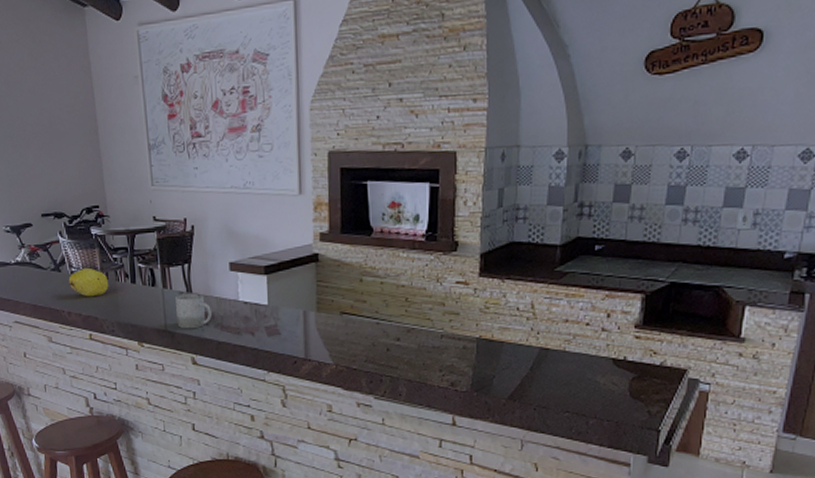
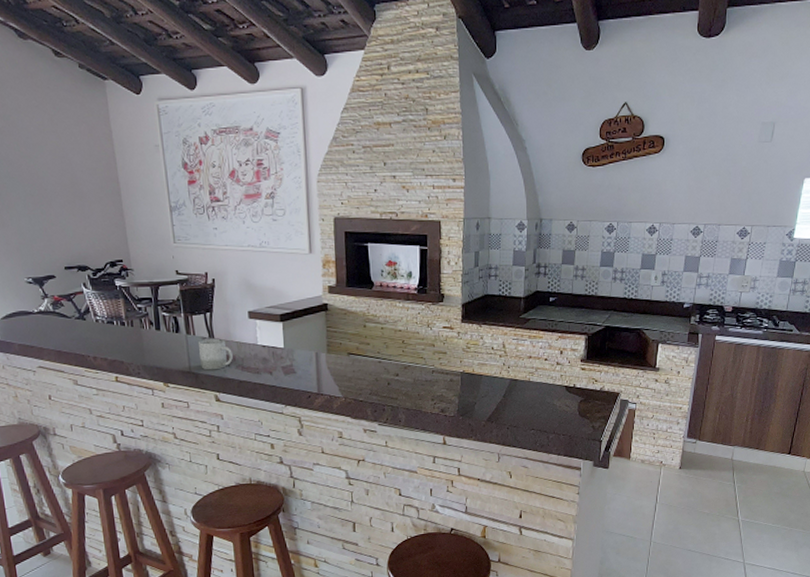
fruit: present [68,267,109,297] -> none [93,316,134,343]

